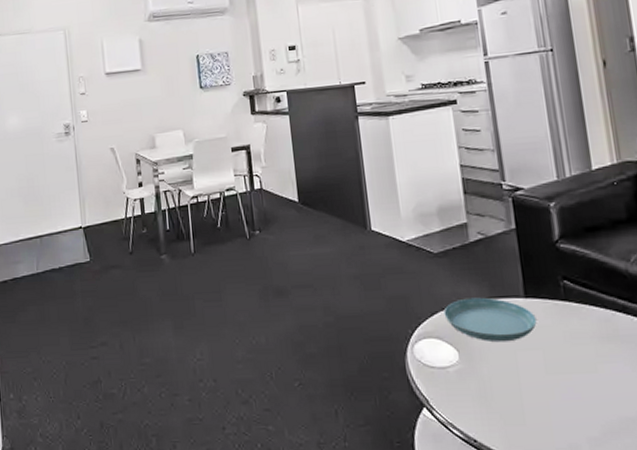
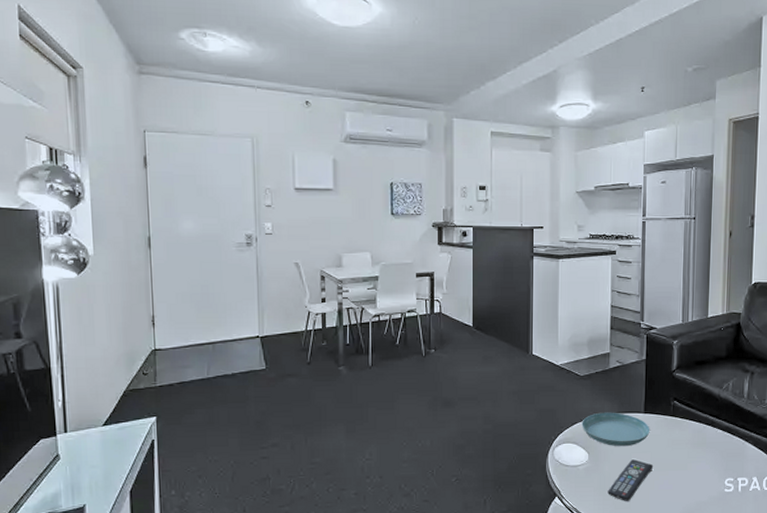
remote control: none [491,359,550,417] -> present [608,459,654,502]

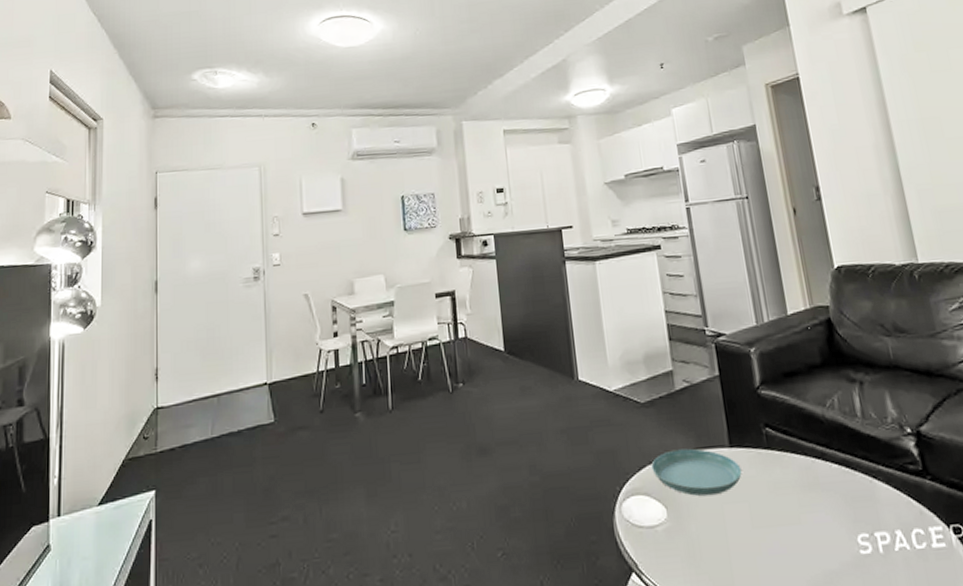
remote control: present [608,459,654,502] -> none [700,513,756,576]

